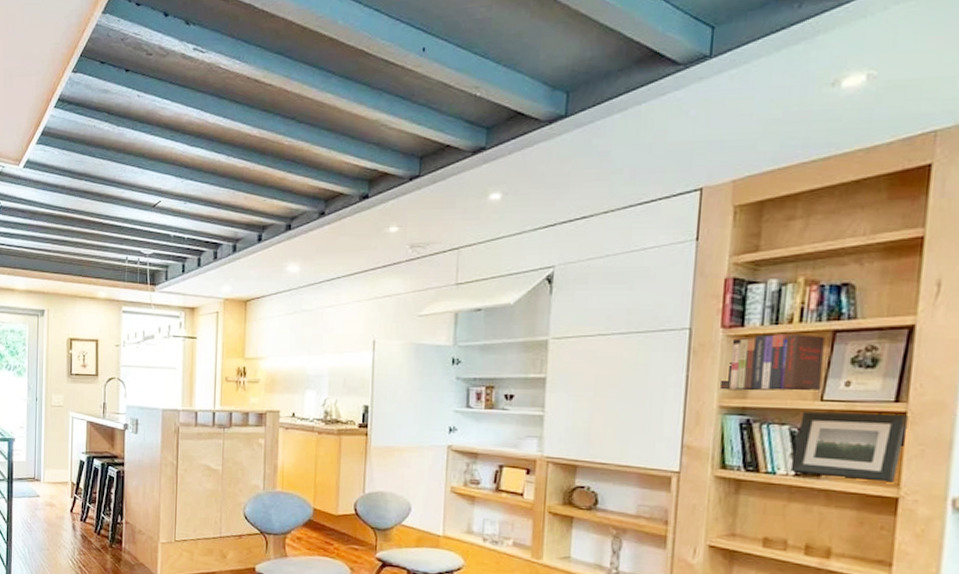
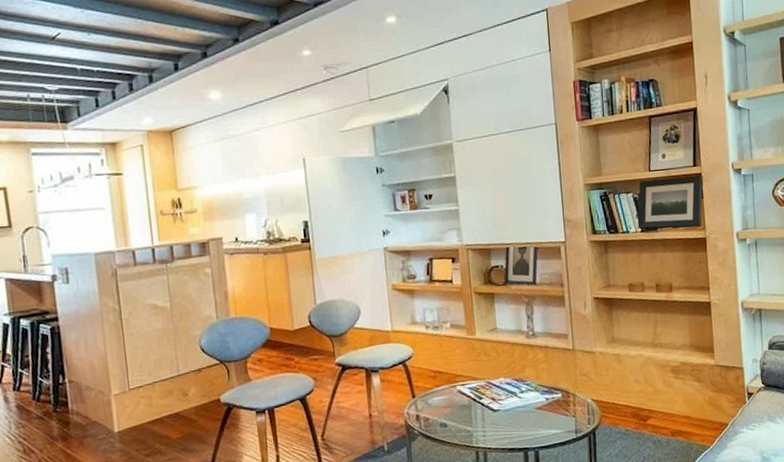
picture frame: none [588,467,640,516] -> present [504,246,538,285]
books: present [719,334,825,391] -> none [581,121,647,171]

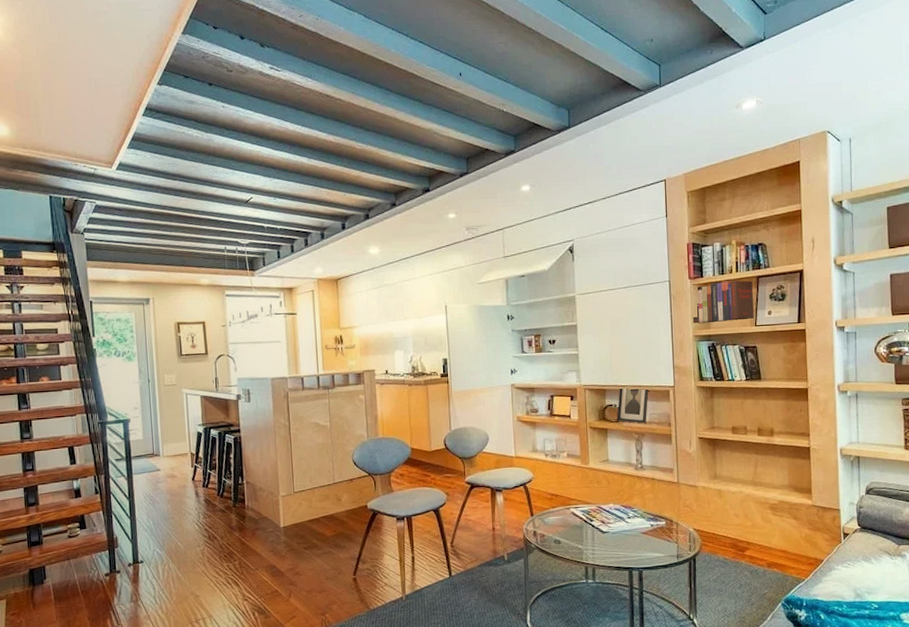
books: none [581,121,647,171] -> present [692,280,754,324]
picture frame: present [637,174,703,229] -> none [742,331,807,379]

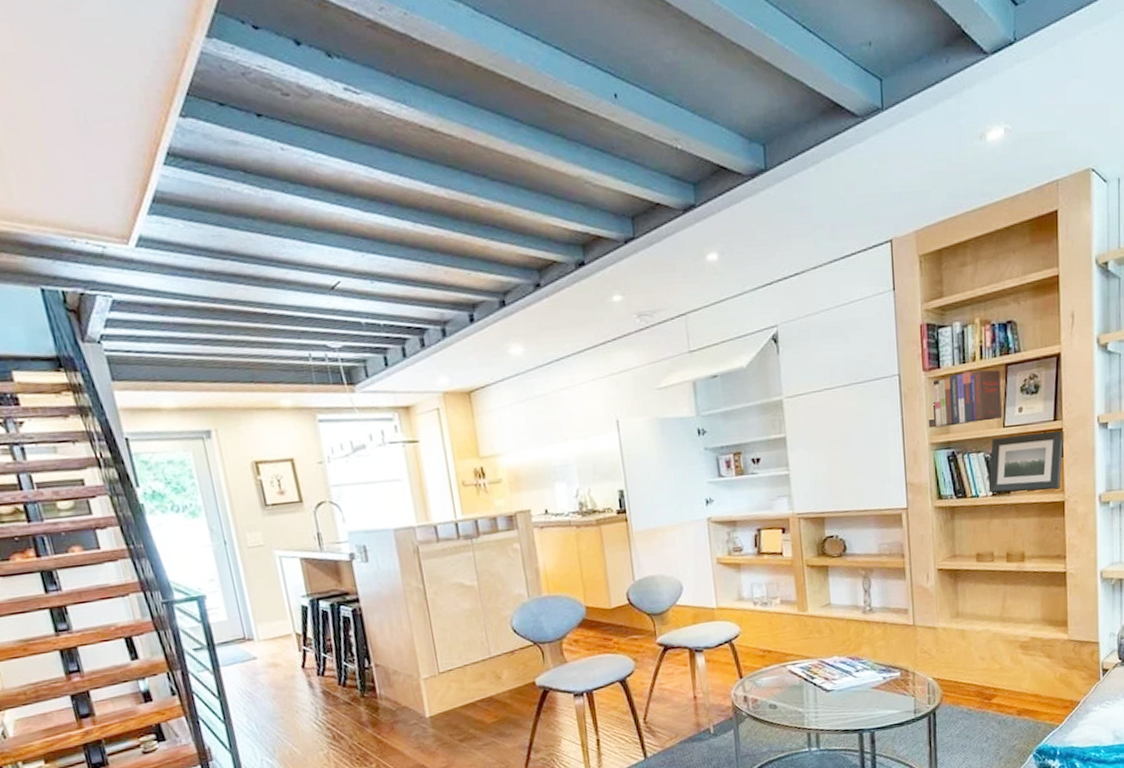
picture frame: present [617,388,649,423] -> none [839,514,877,556]
picture frame: none [742,331,807,379] -> present [988,430,1064,493]

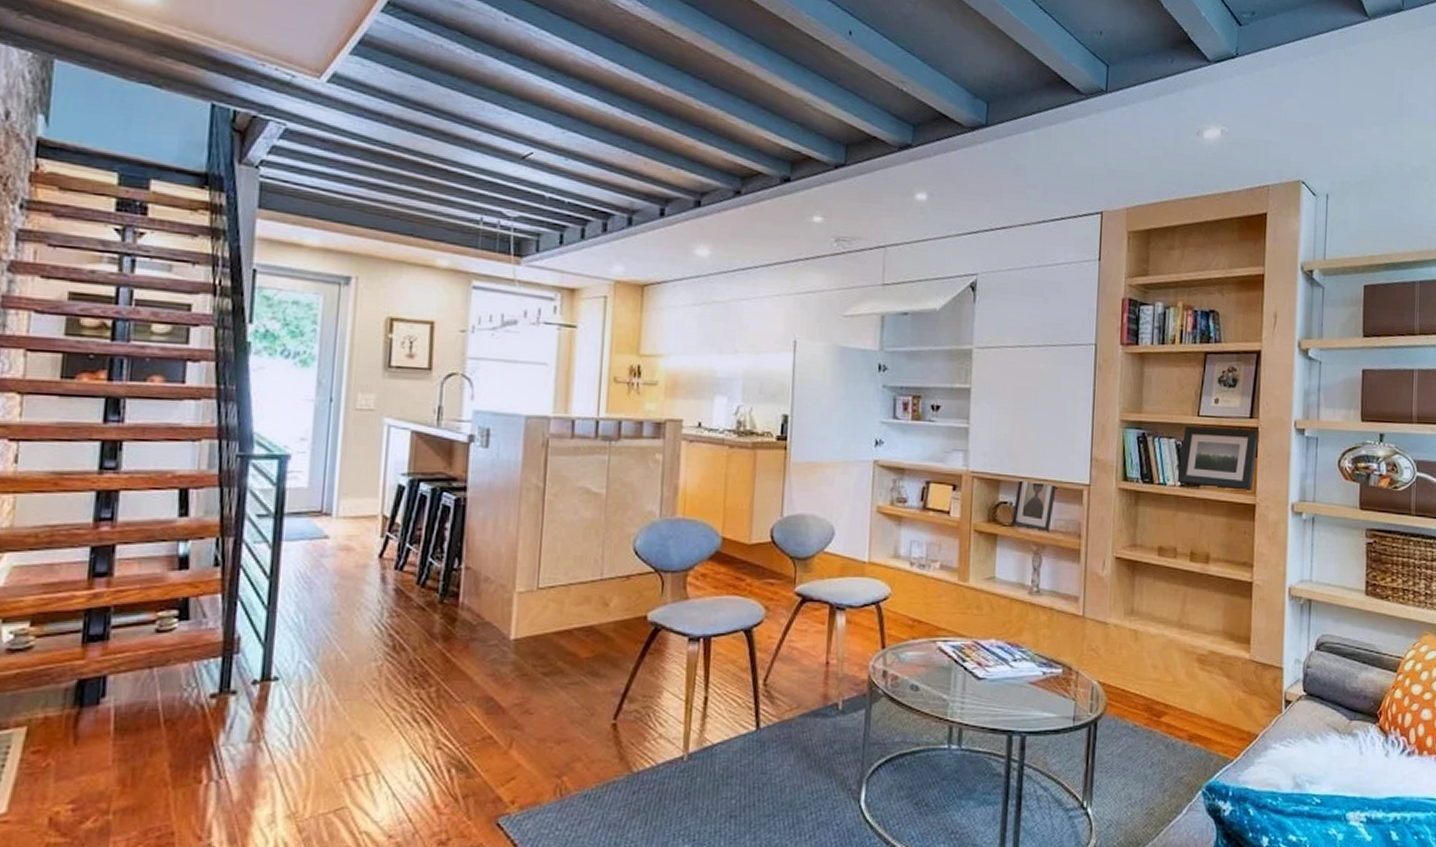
picture frame: none [839,514,877,556] -> present [1011,481,1056,531]
books: present [927,370,1002,429] -> none [1120,353,1199,407]

